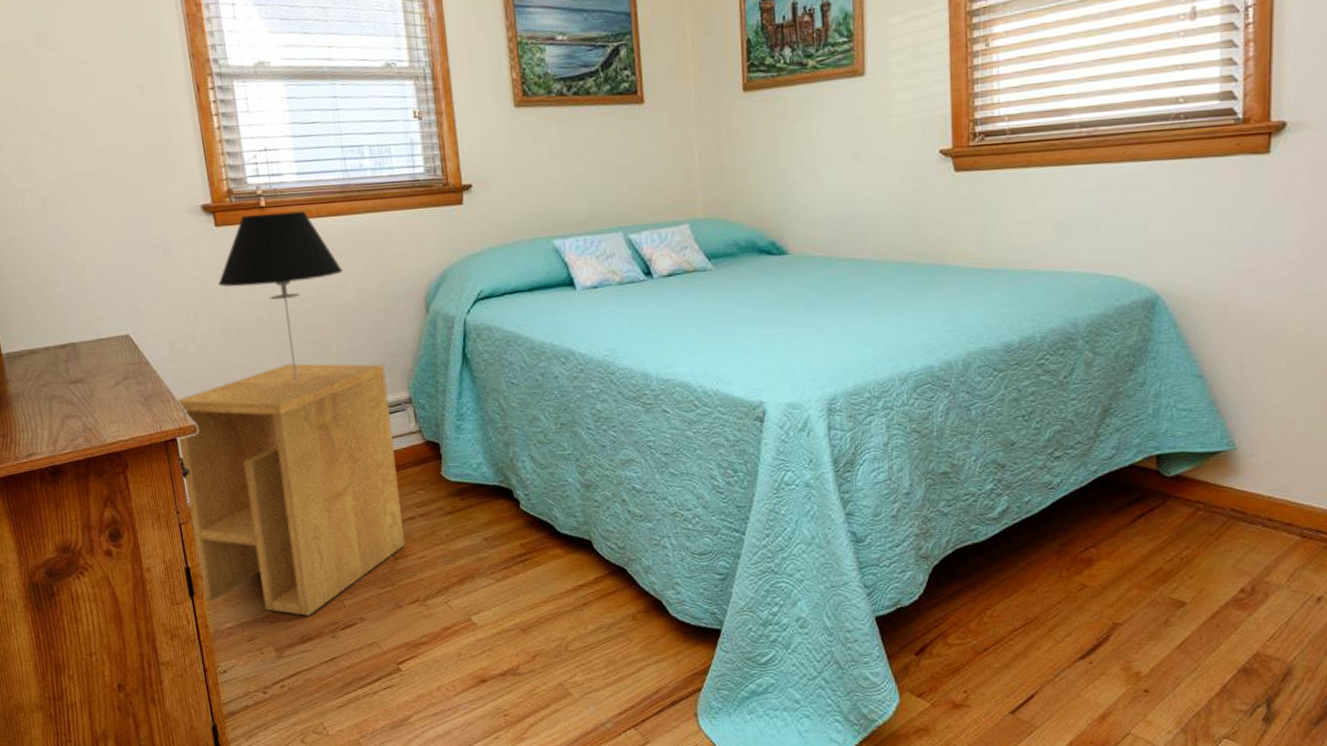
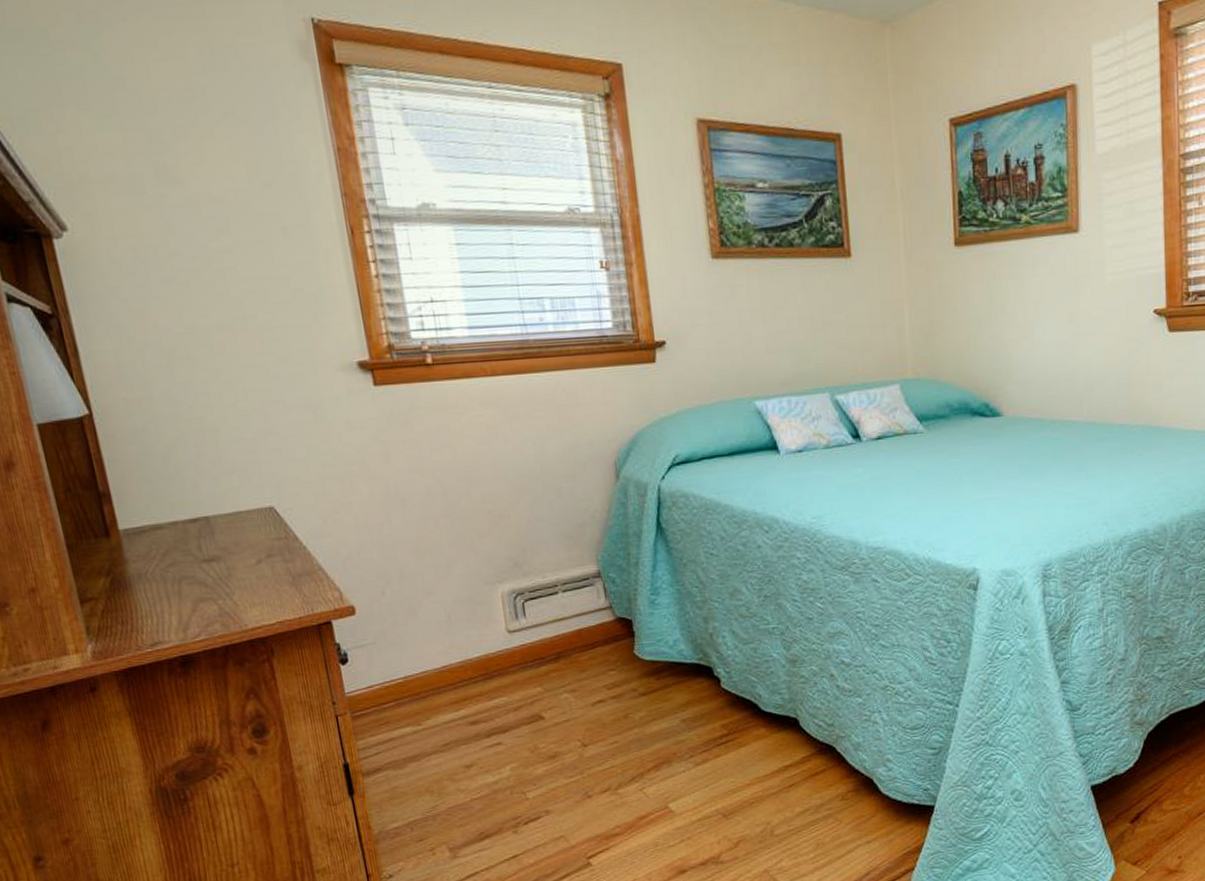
side table: present [176,363,405,616] -> none [330,535,594,811]
table lamp: present [218,210,343,381] -> none [378,368,522,555]

